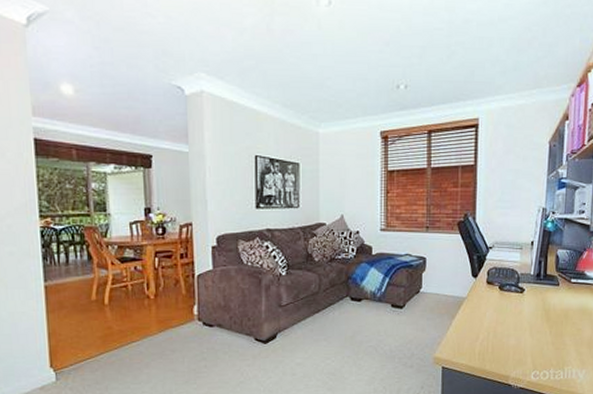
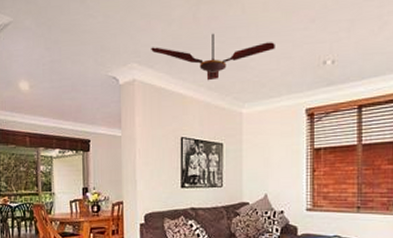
ceiling fan: none [221,47,351,98] -> present [151,33,275,81]

